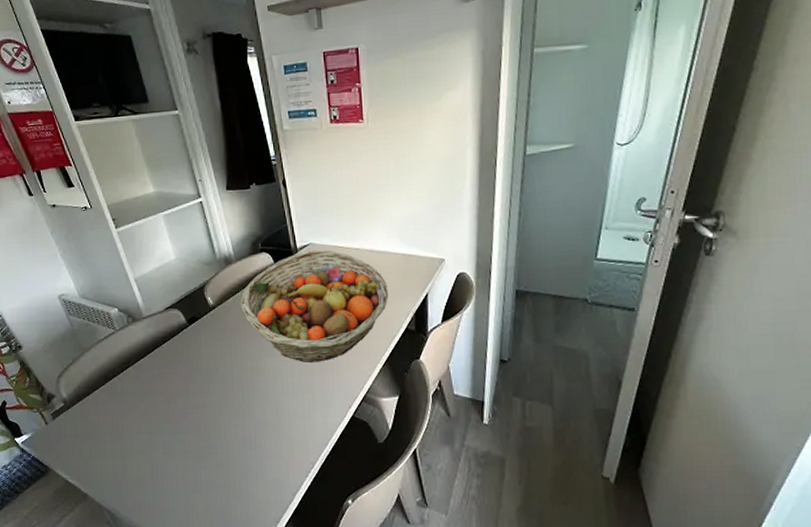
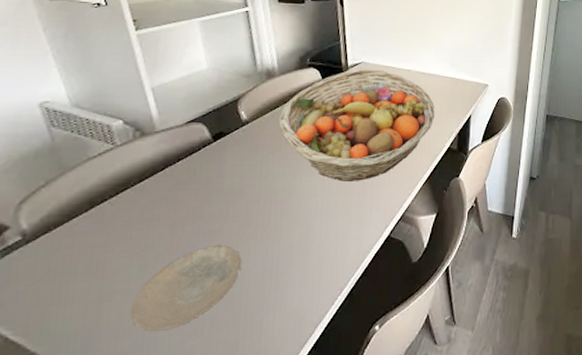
plate: none [146,418,226,486] -> present [130,245,242,332]

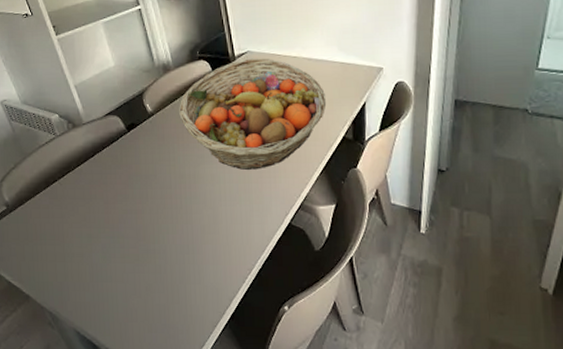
plate: present [130,245,242,332] -> none [86,223,164,289]

